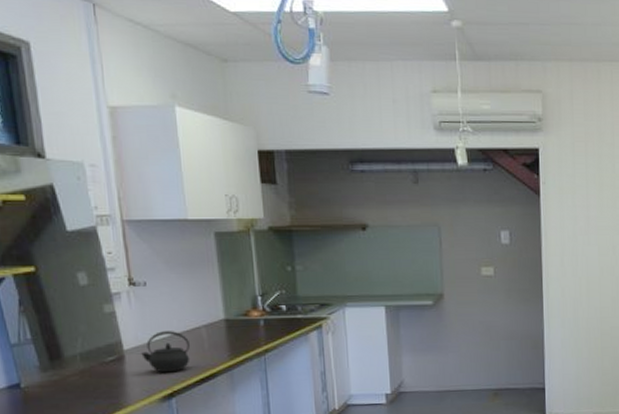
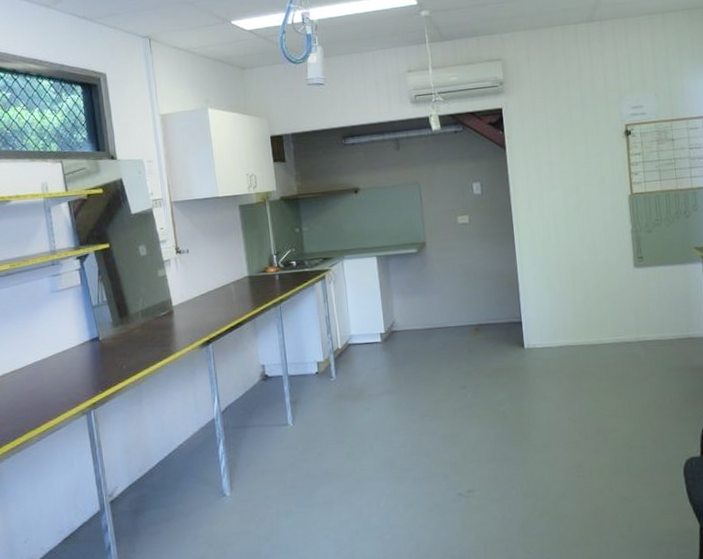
kettle: present [141,331,190,373] -> none [186,288,223,324]

